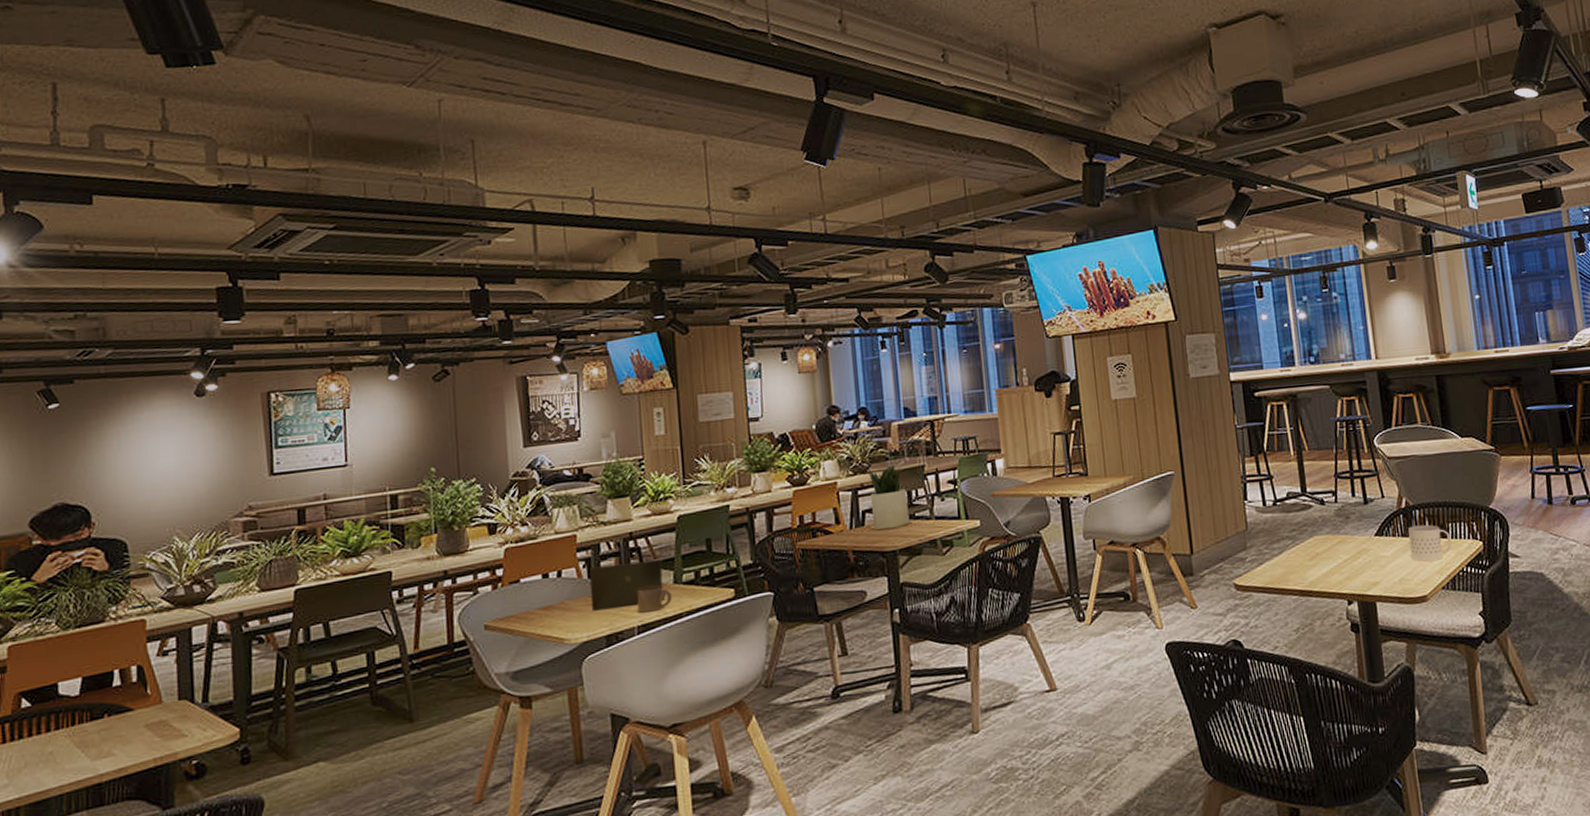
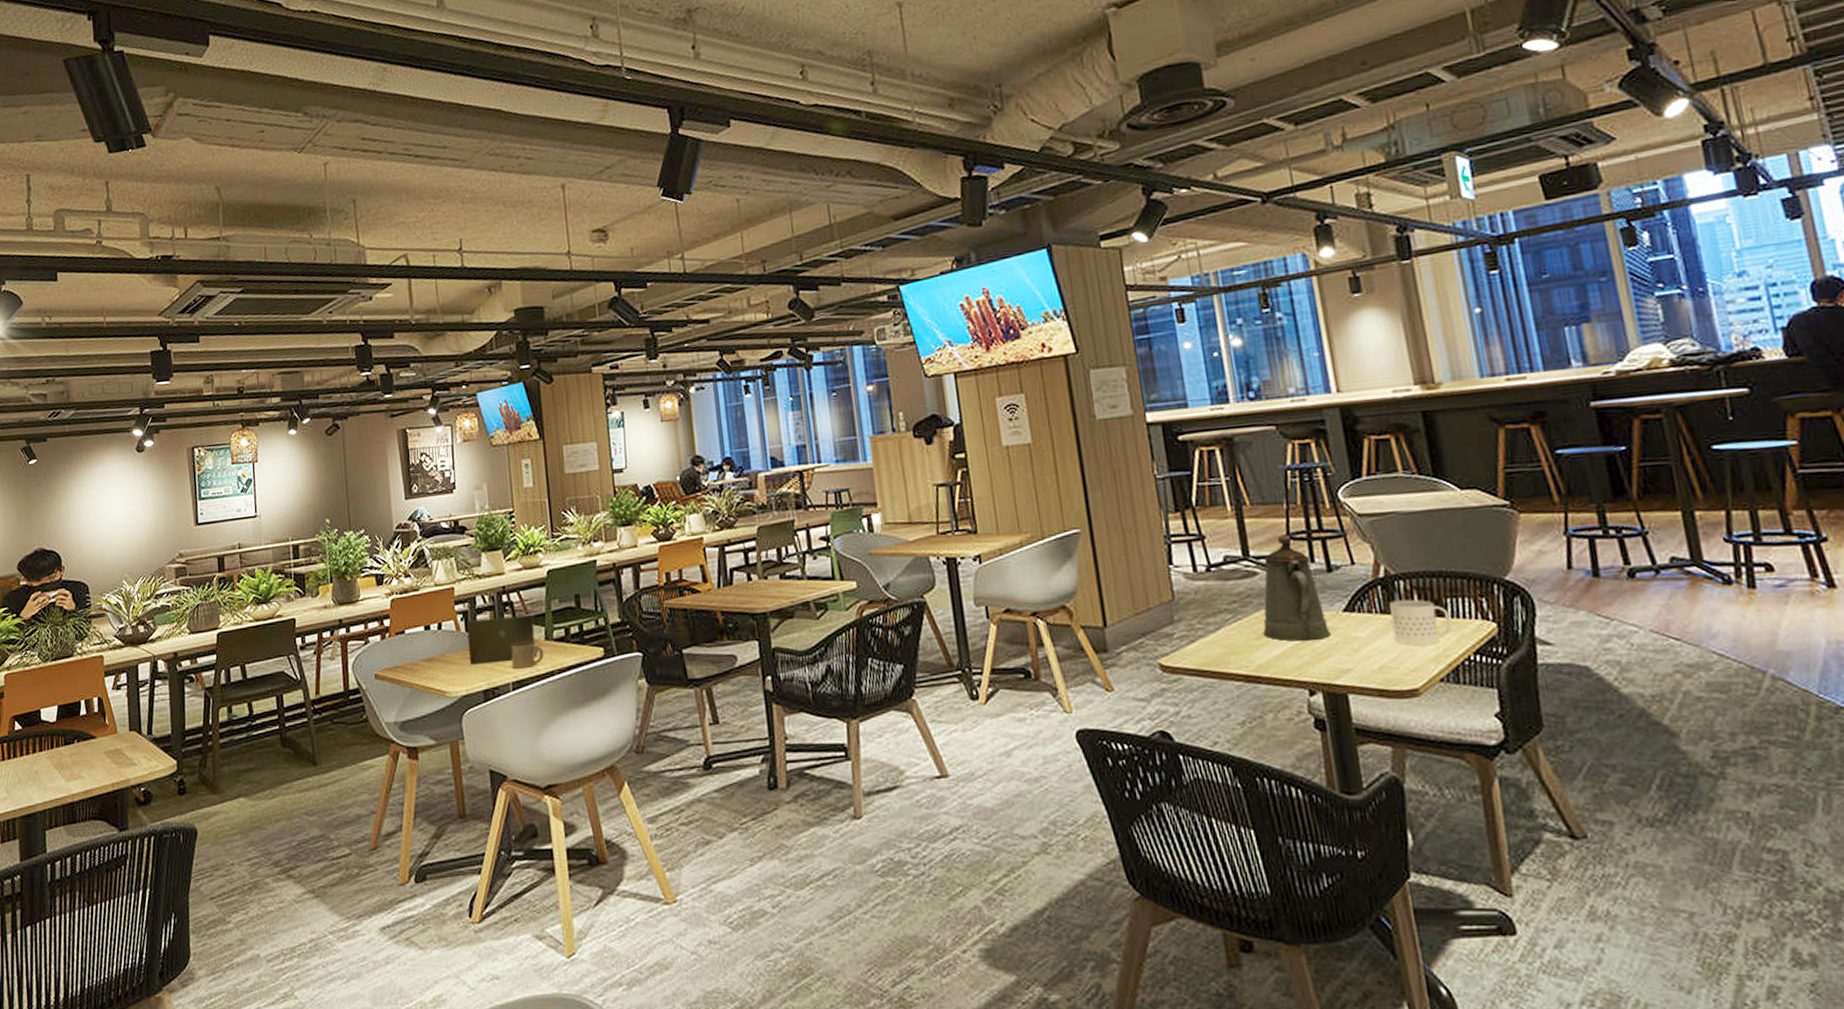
planter: present [867,464,914,531] -> none [734,519,784,591]
coffee pot: none [1315,474,1365,561] -> present [1263,534,1331,642]

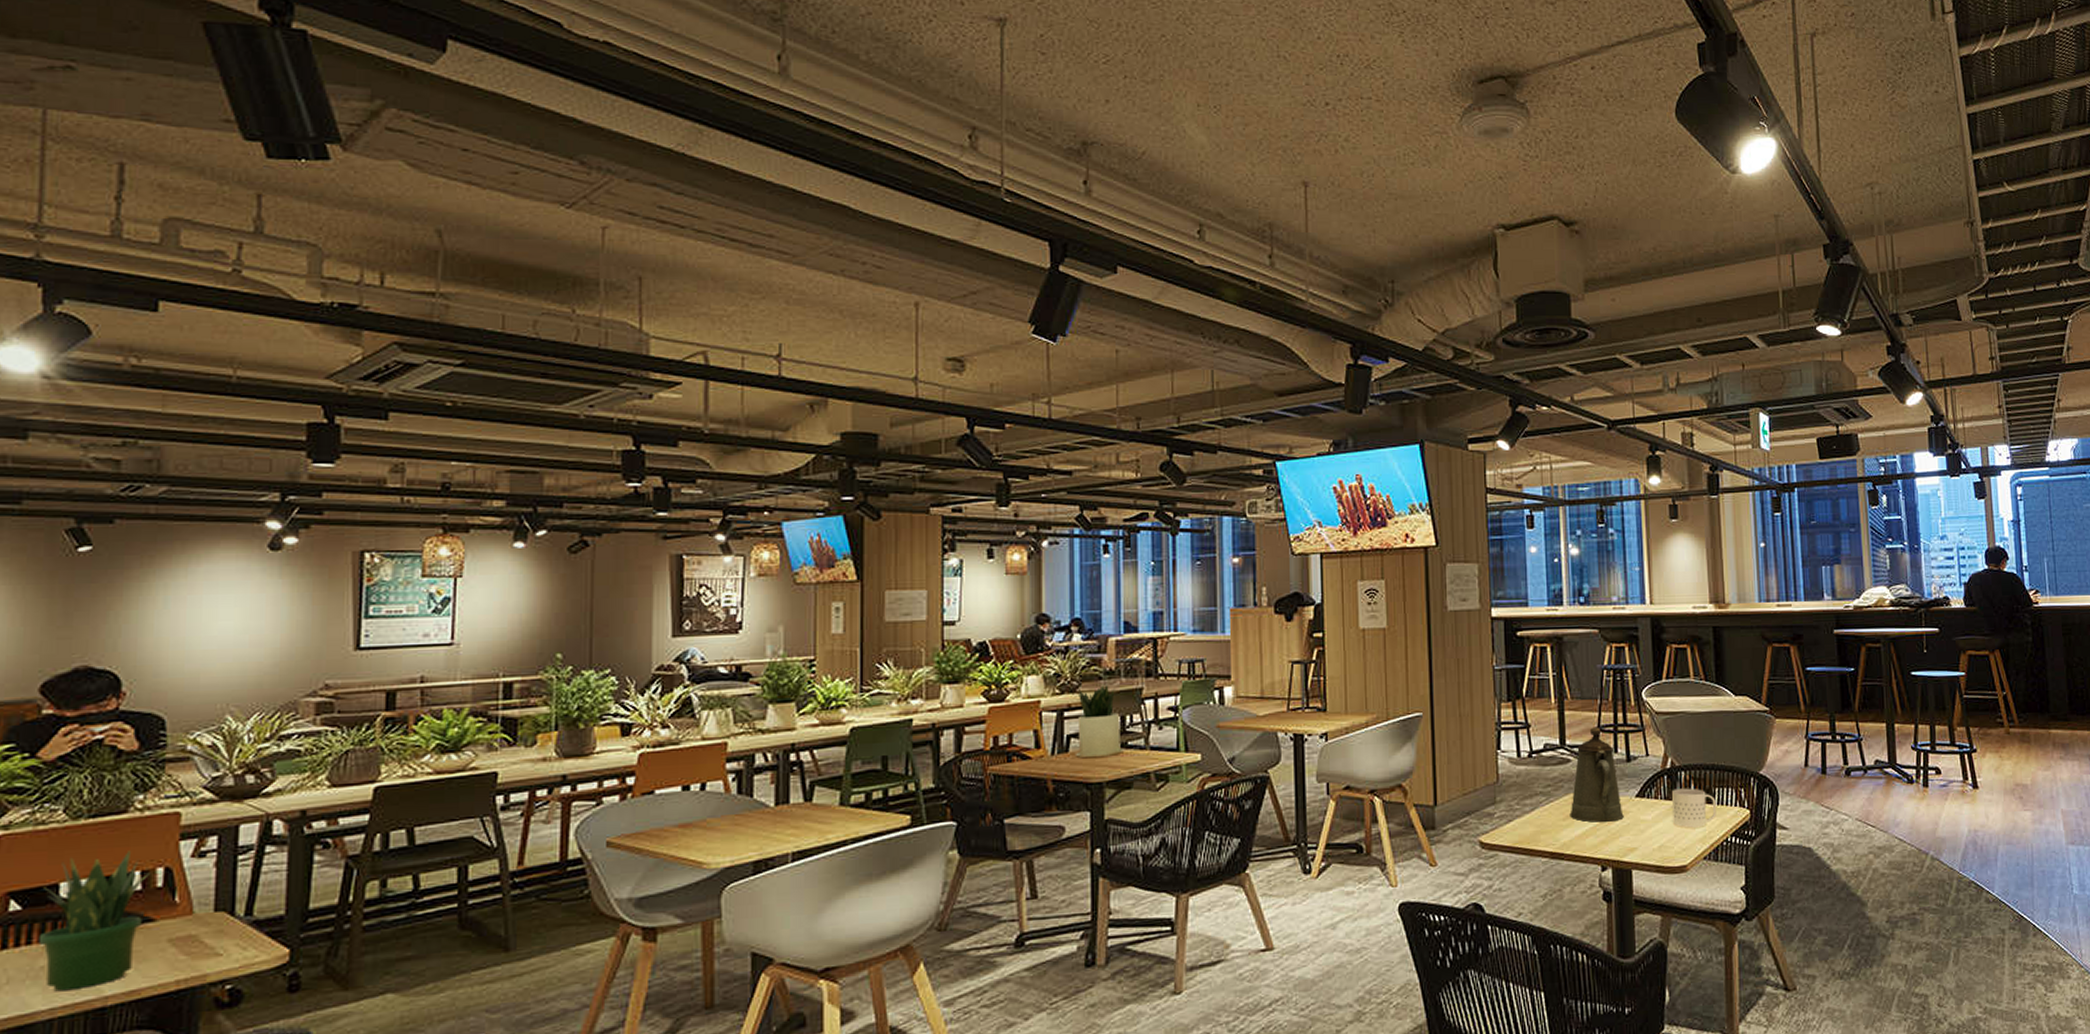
planter: none [32,685,90,790] -> present [38,850,149,992]
laptop: present [467,614,538,665] -> none [738,776,828,832]
mug: present [510,641,544,670] -> none [794,806,835,839]
planter: none [734,519,784,591] -> present [1074,685,1125,760]

